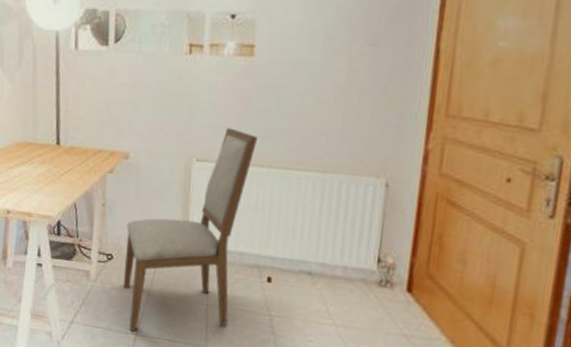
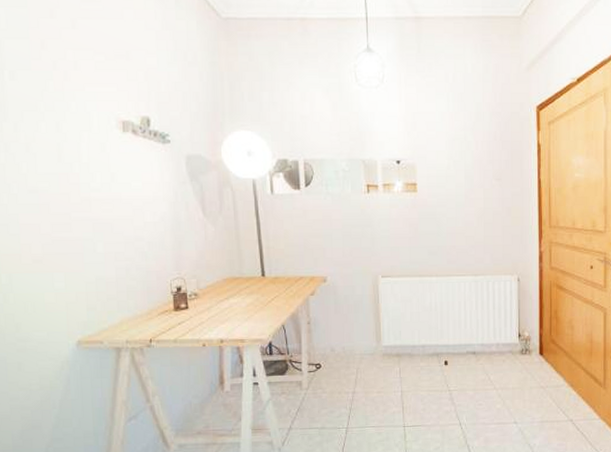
chair: present [122,128,259,331] -> none [330,249,427,425]

